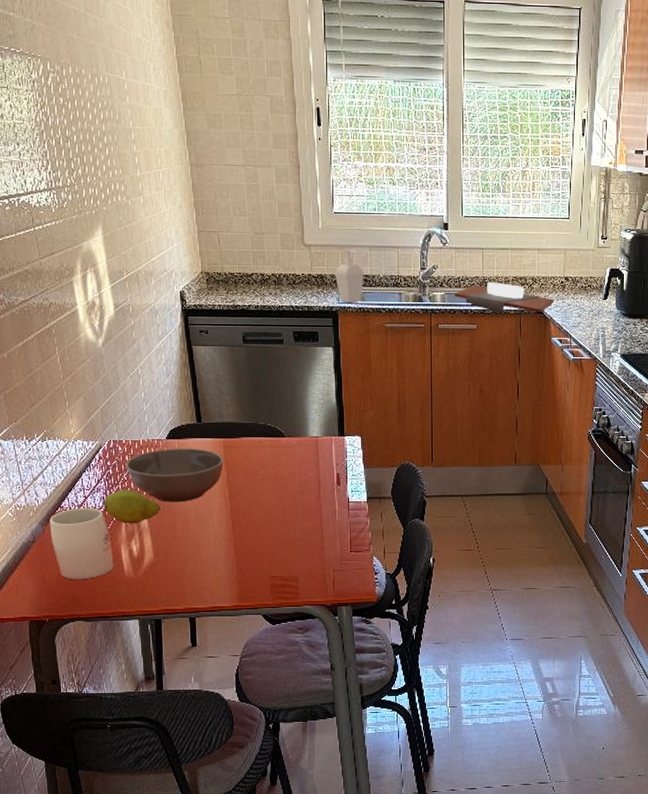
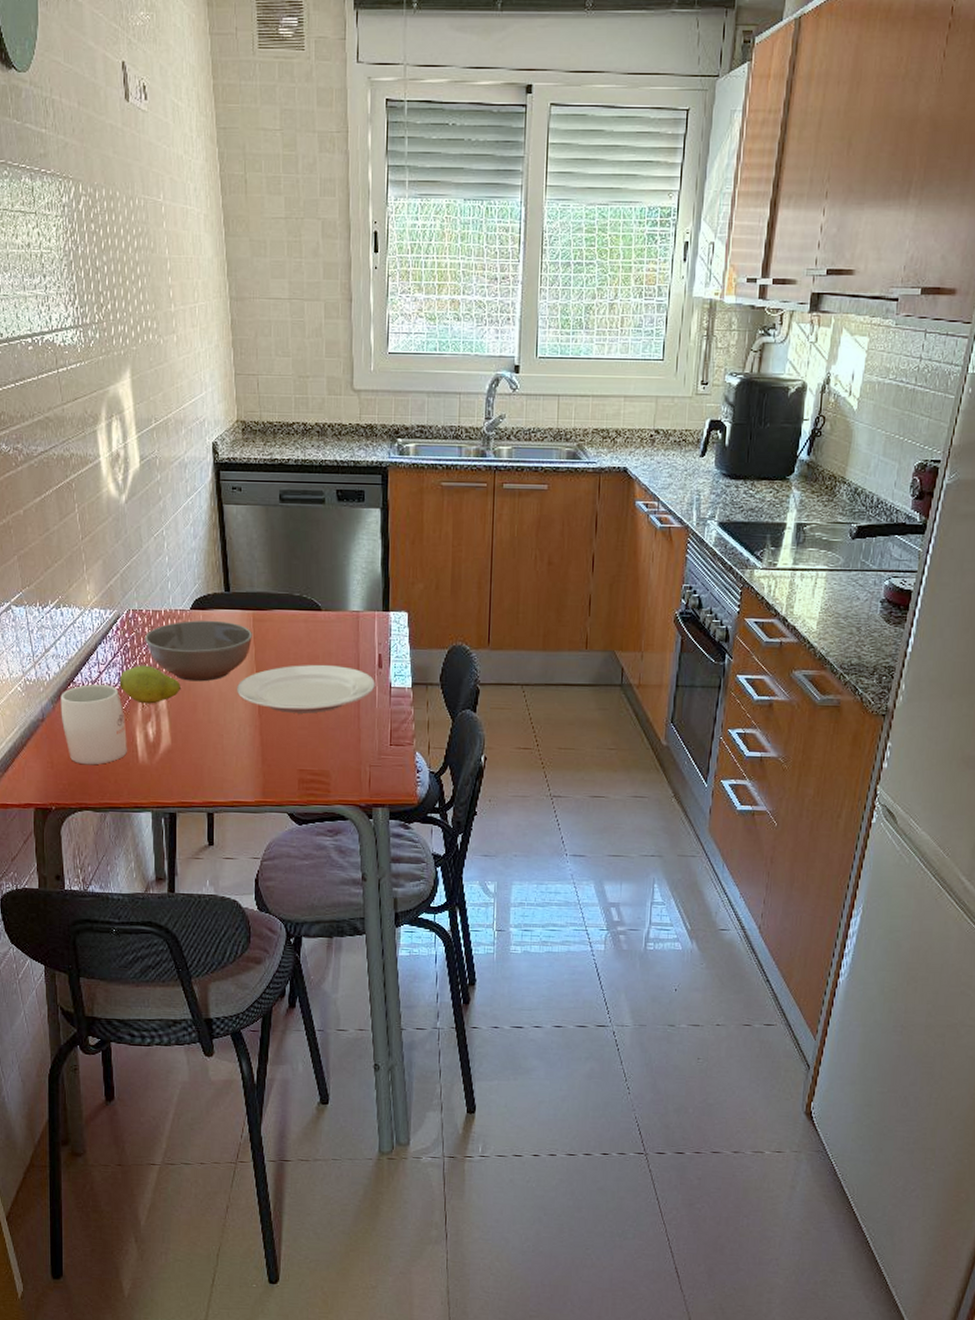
plate: none [212,484,335,527] -> present [237,664,375,714]
soap bottle: present [335,248,364,303] -> none [387,394,420,457]
cutting board: present [454,281,555,314] -> none [522,434,642,473]

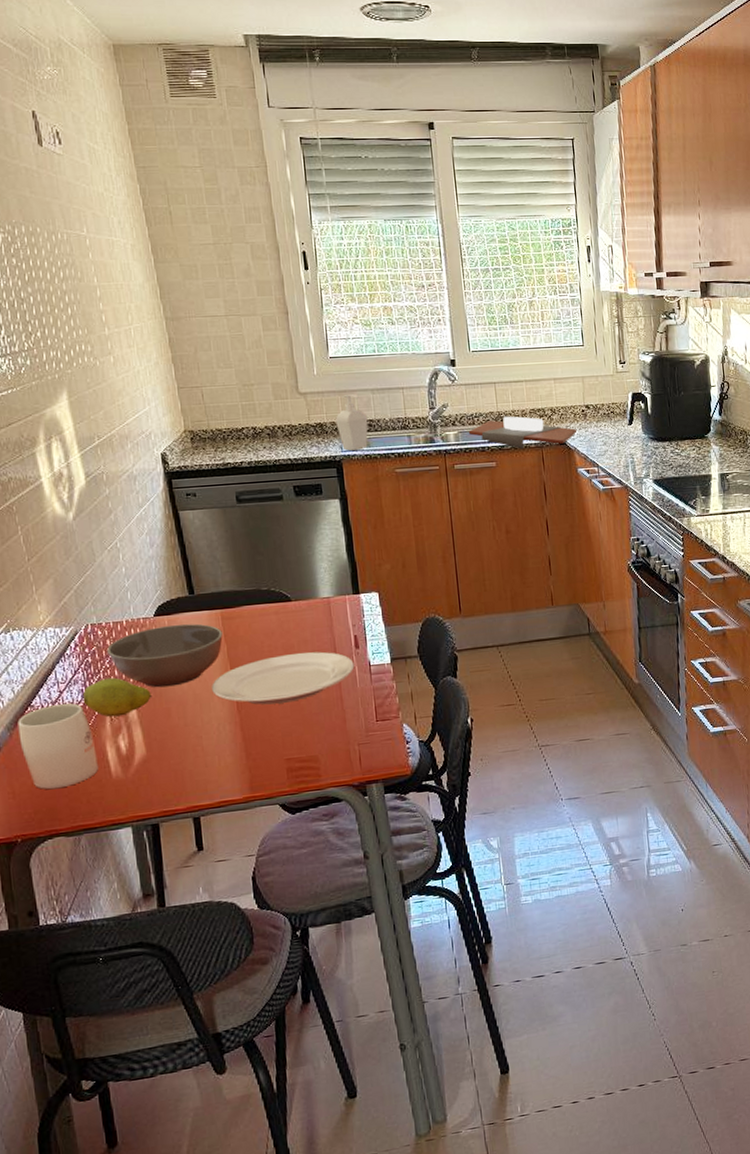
soap bottle: none [387,394,420,457] -> present [335,393,368,451]
cutting board: none [522,434,642,473] -> present [468,416,578,449]

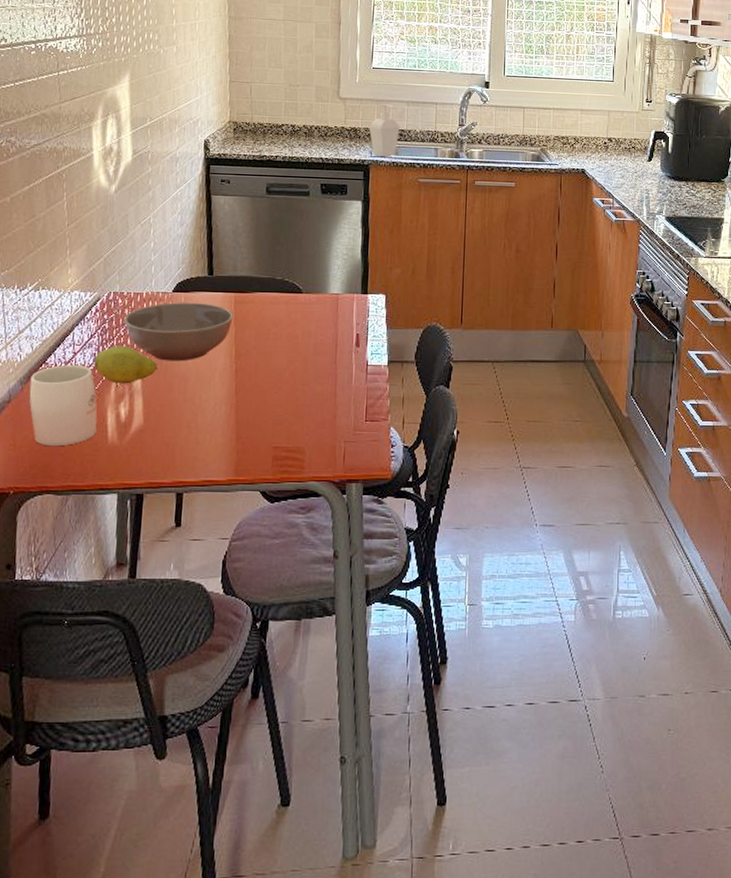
plate: present [212,651,355,705] -> none [215,343,353,391]
cutting board: present [468,416,578,449] -> none [492,140,598,173]

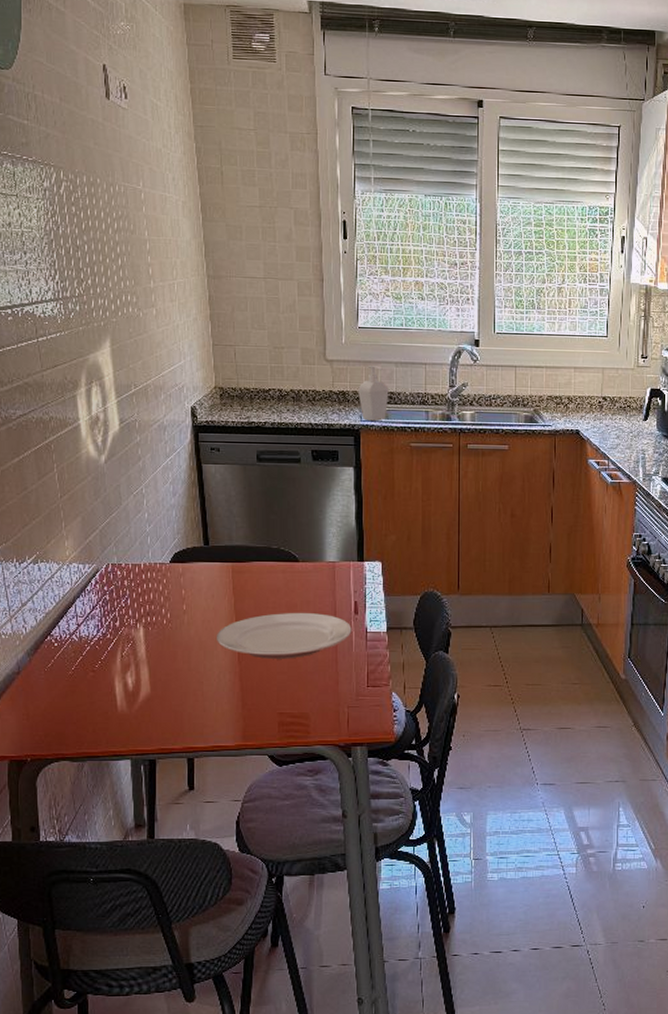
mug: present [29,364,98,447] -> none [37,636,106,716]
fruit: present [93,345,158,384] -> none [98,617,161,654]
bowl: present [124,302,233,361] -> none [124,572,231,631]
plate: none [215,343,353,391] -> present [217,612,352,659]

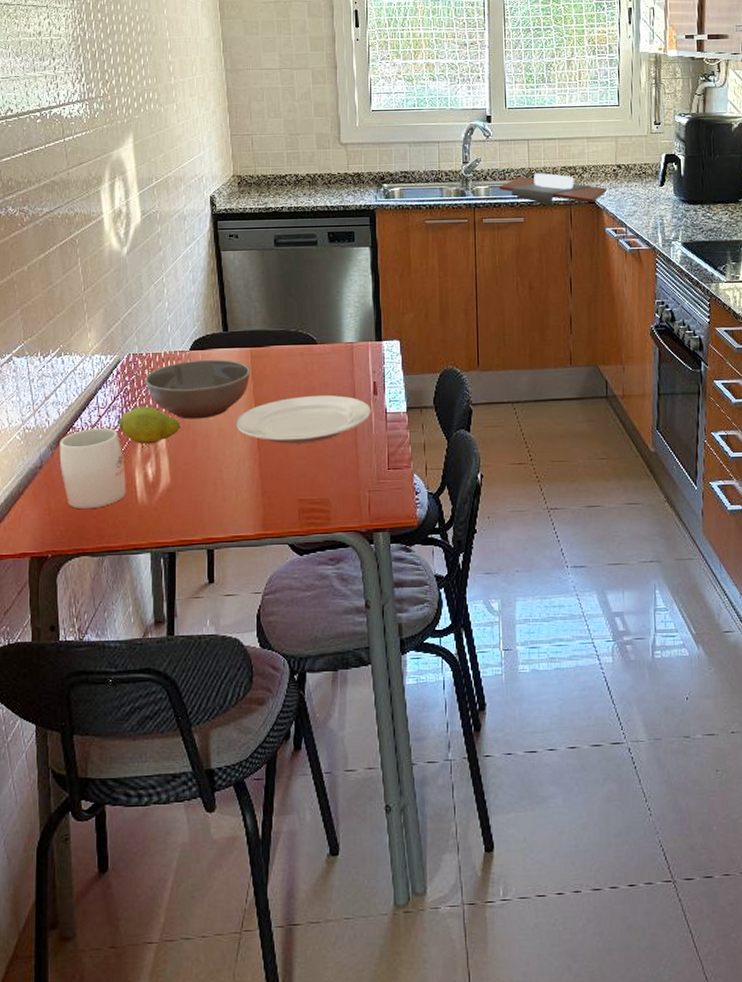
mug: none [37,636,106,716] -> present [59,427,126,510]
fruit: none [98,617,161,654] -> present [119,406,181,444]
bowl: none [124,572,231,631] -> present [145,359,250,419]
soap bottle: present [358,364,389,421] -> none [373,145,403,200]
cutting board: none [484,400,592,435] -> present [498,172,608,206]

